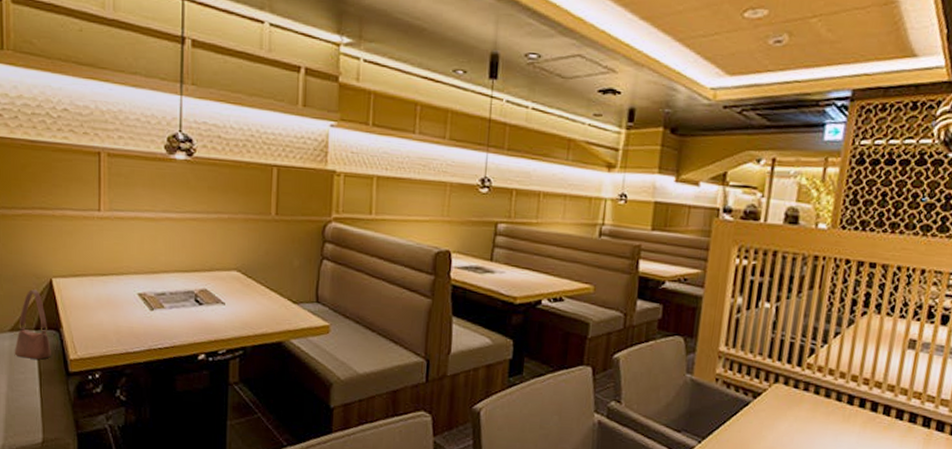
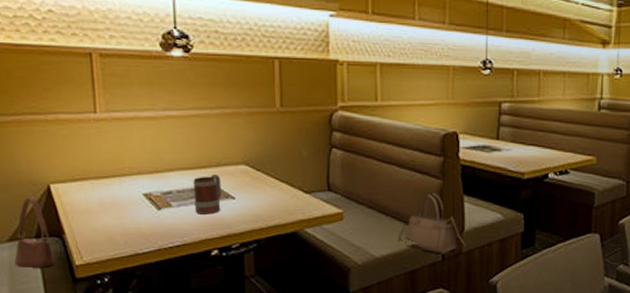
beer mug: none [185,278,213,318] -> present [193,173,222,215]
handbag: none [383,312,453,376] -> present [398,193,467,254]

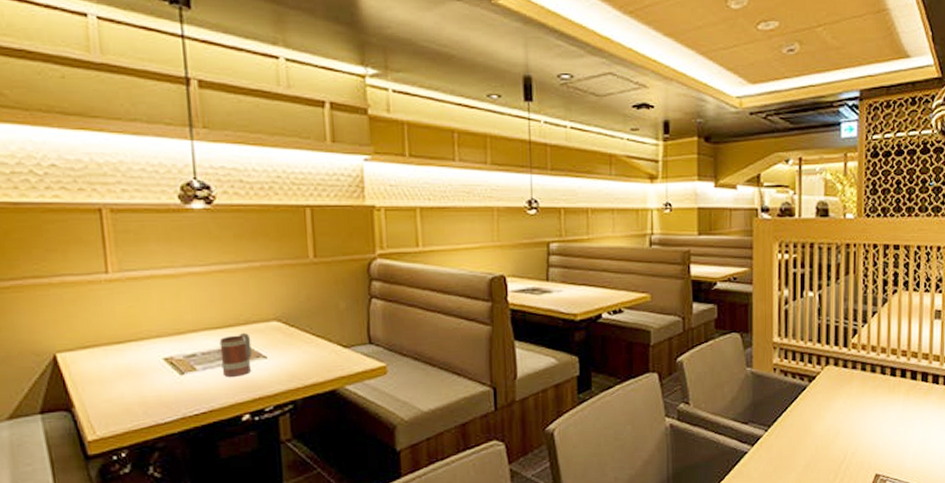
shoulder bag: present [14,197,56,268] -> none [15,369,65,448]
handbag: present [398,193,467,254] -> none [447,340,521,404]

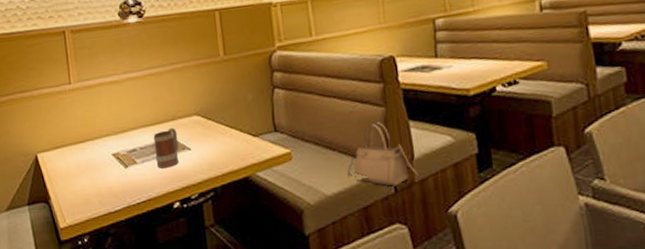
handbag: none [447,340,521,404] -> present [347,122,420,187]

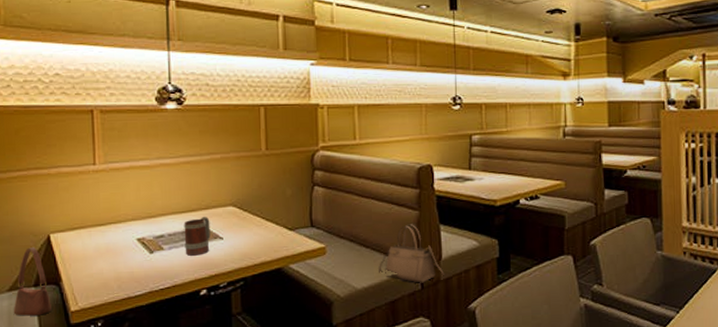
shoulder bag: none [12,167,45,234] -> present [13,247,53,316]

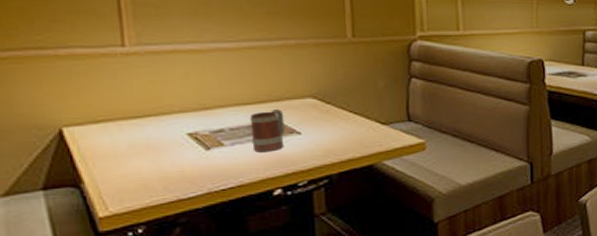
shoulder bag: present [13,247,53,316] -> none [12,143,72,225]
handbag: present [379,224,445,283] -> none [485,119,556,178]

